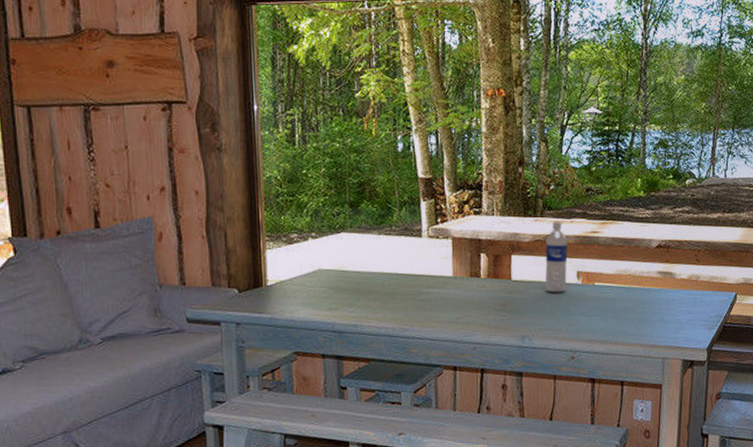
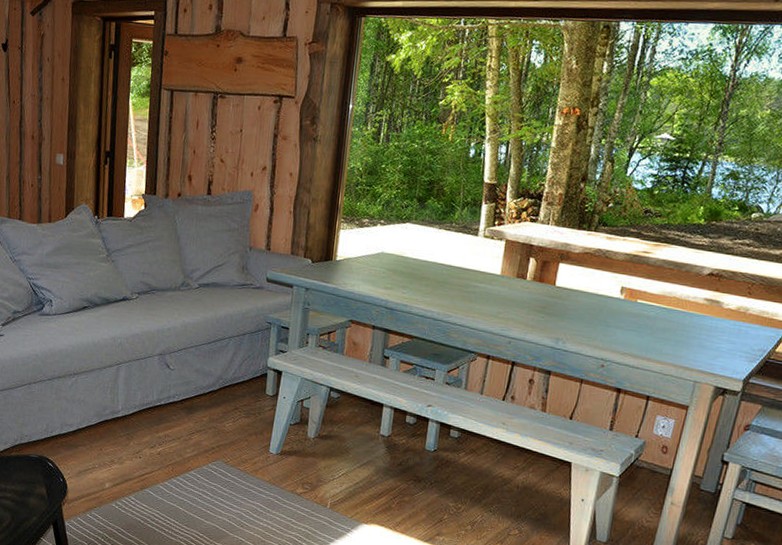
water bottle: present [545,221,568,293] -> none [588,237,617,305]

